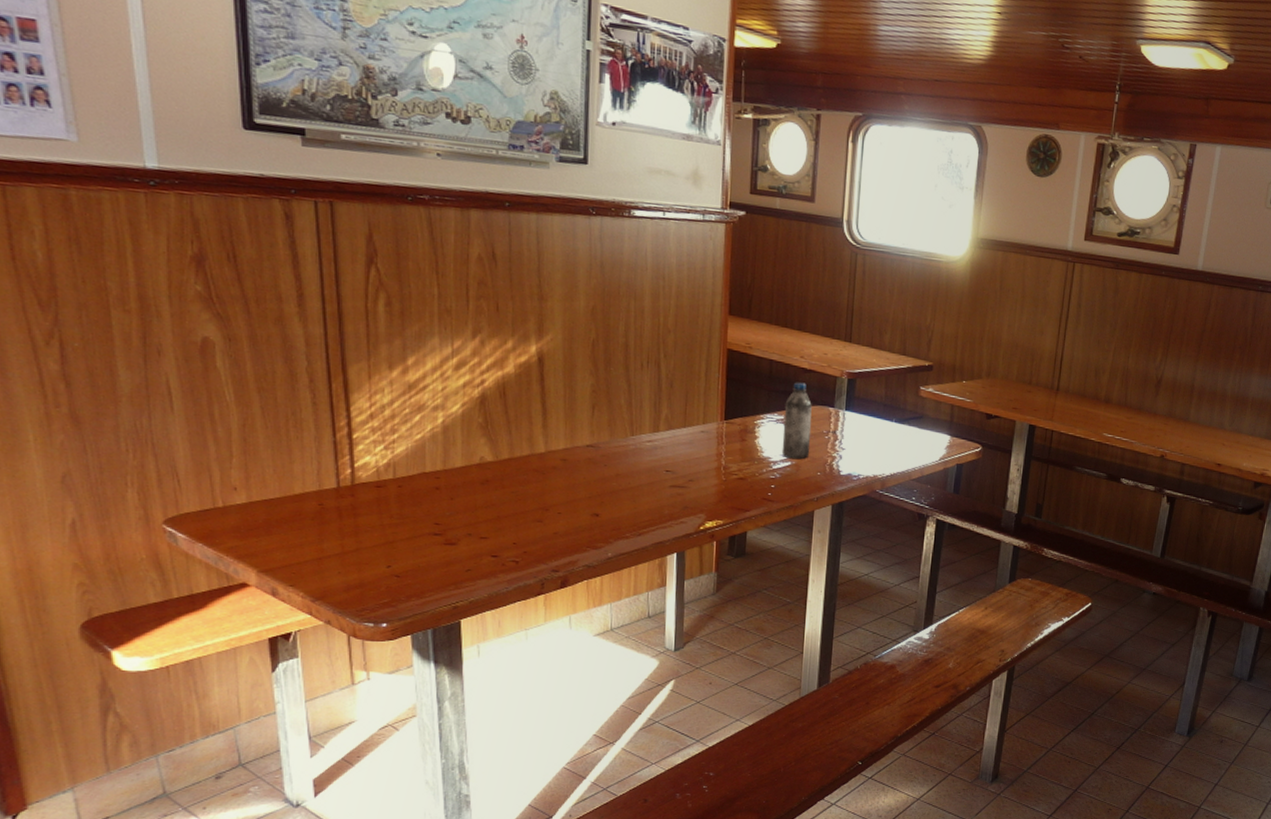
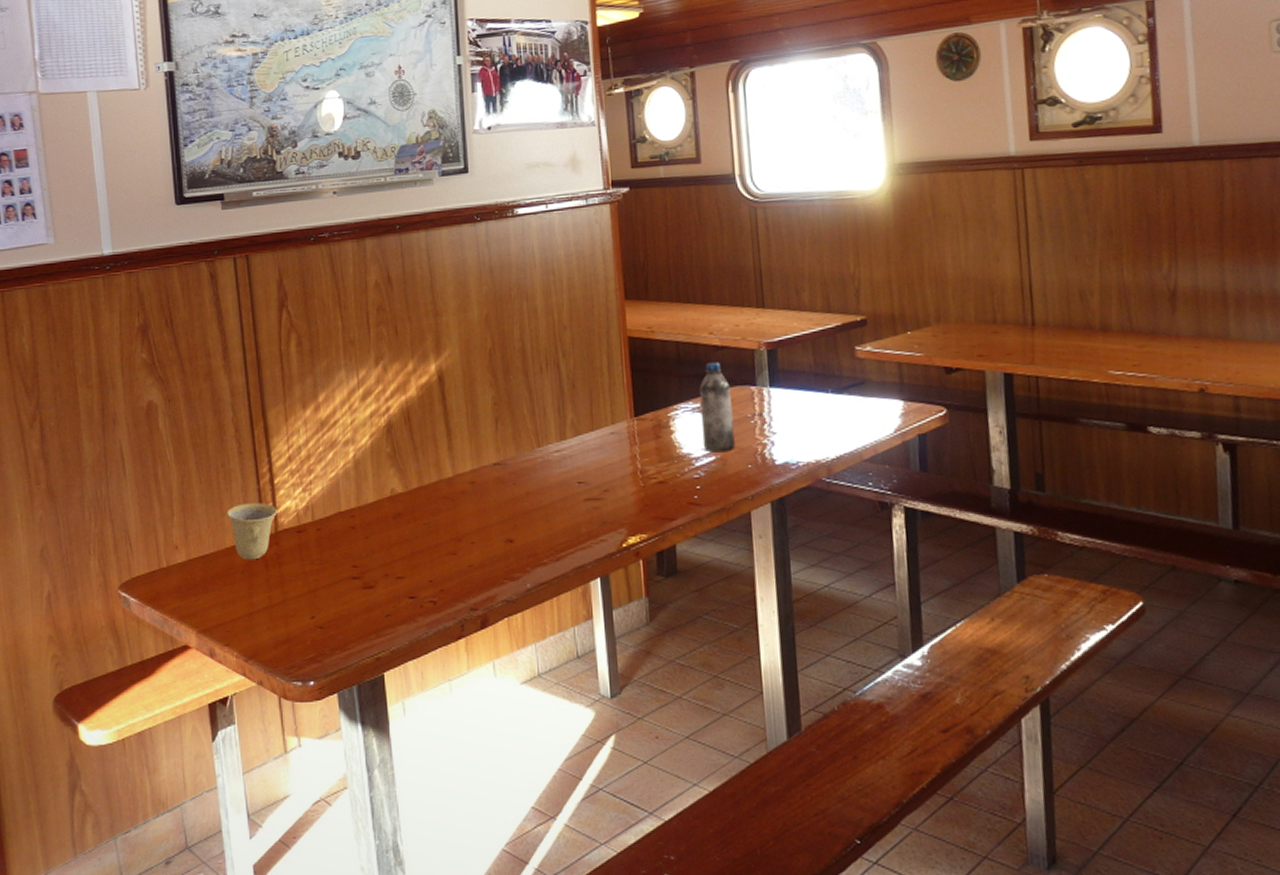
cup: none [296,453,355,509] -> present [227,503,277,560]

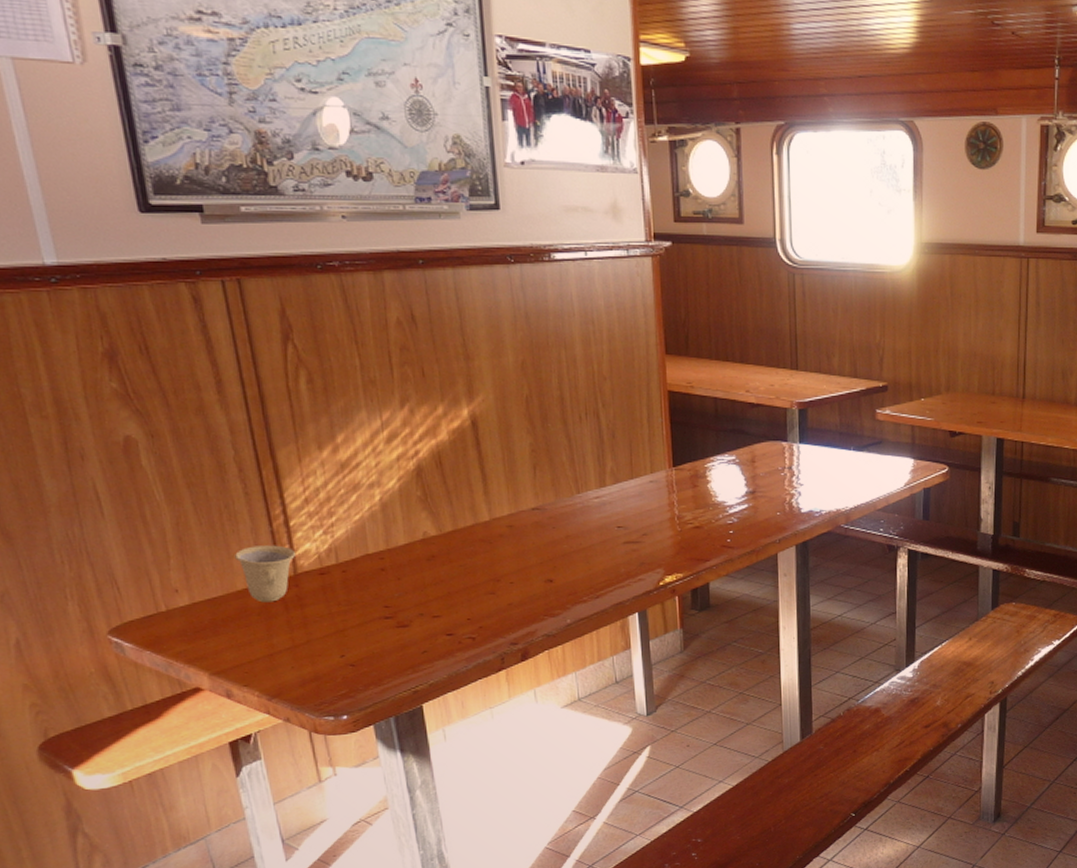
water bottle: present [699,362,736,453] -> none [734,418,767,501]

